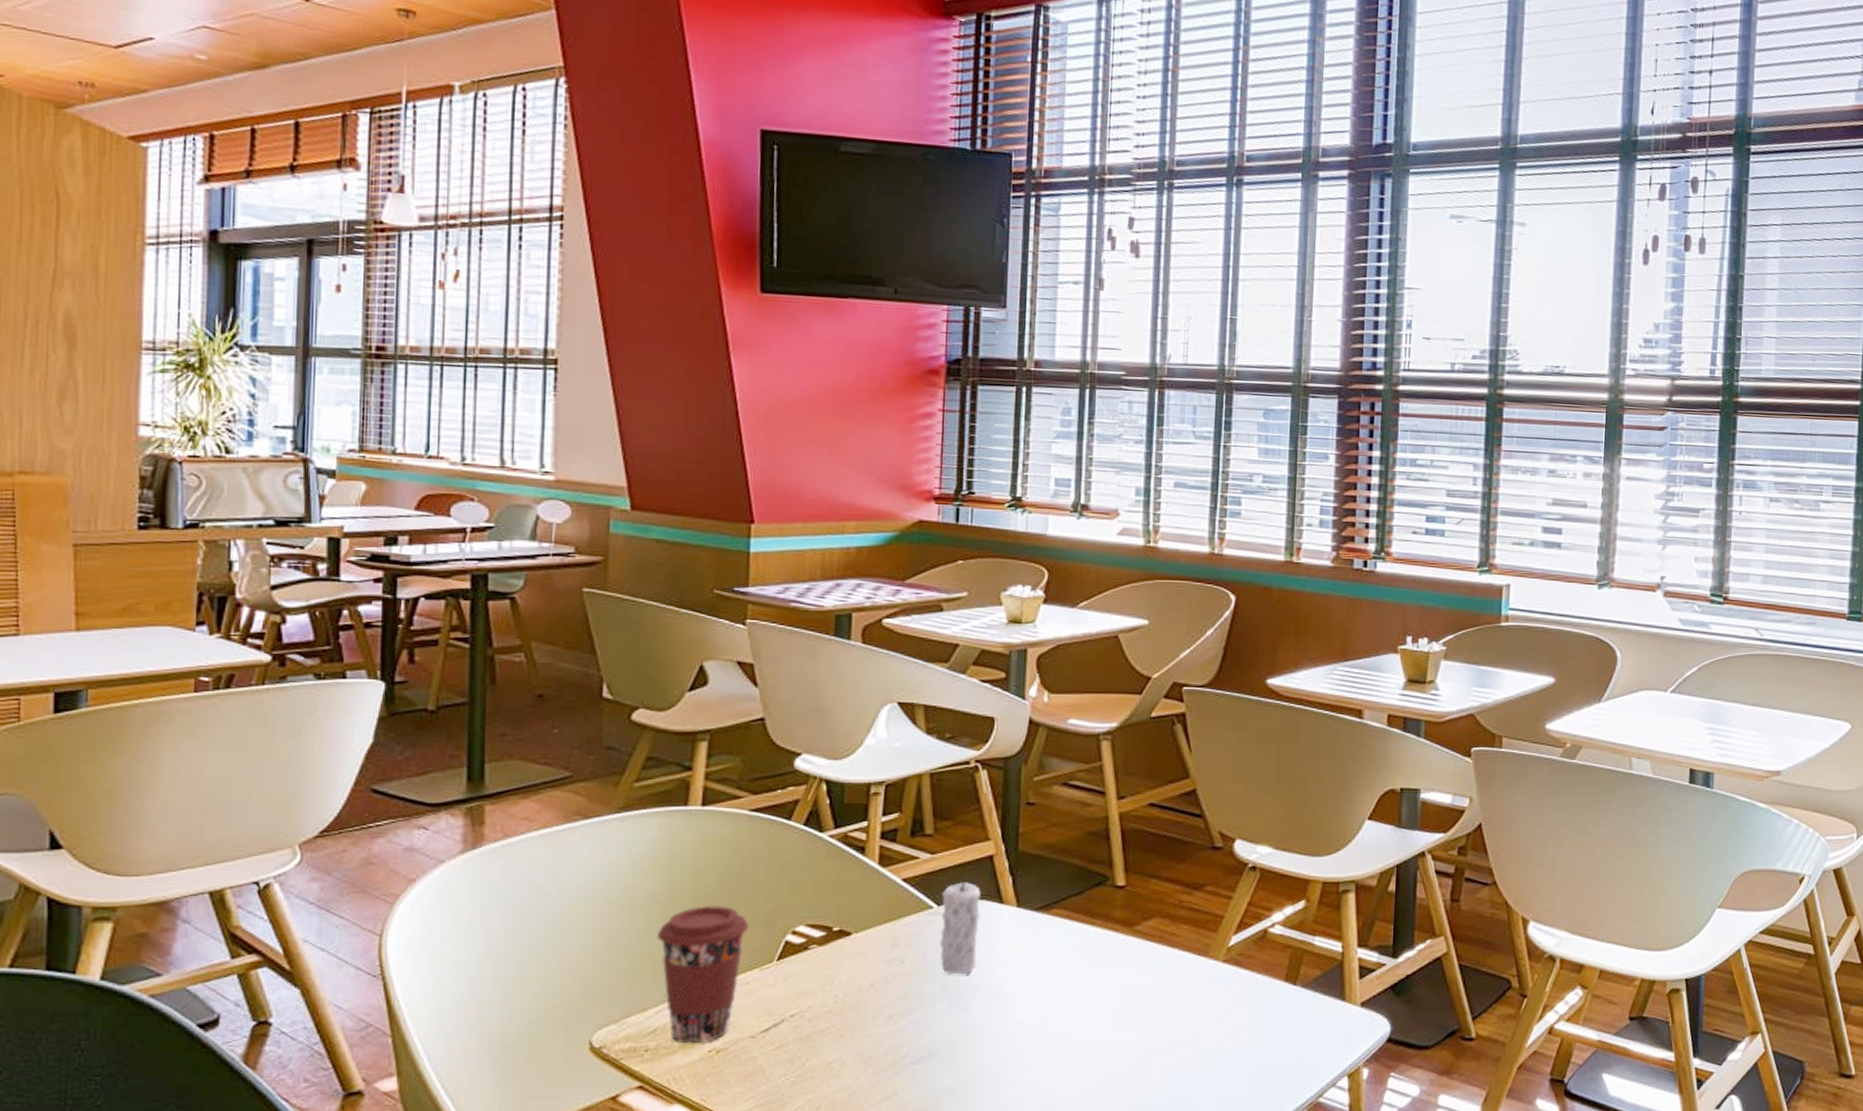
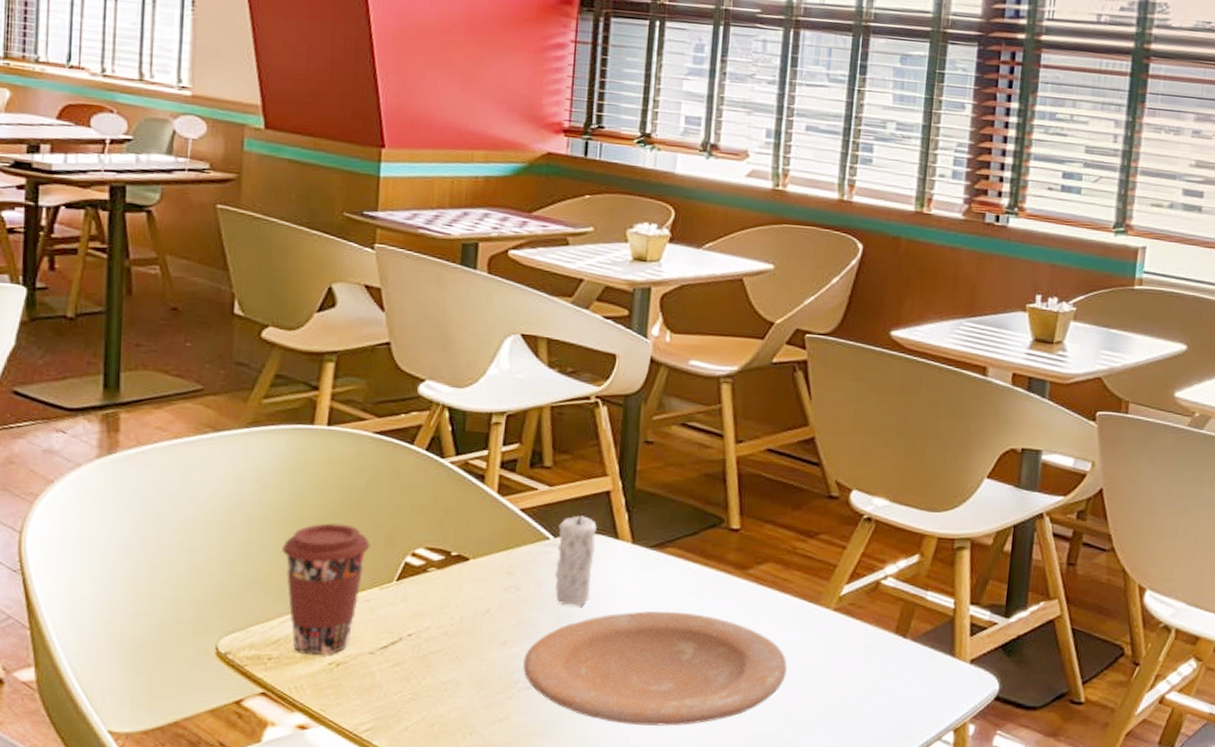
plate: none [910,973,1178,1093] -> present [523,610,787,726]

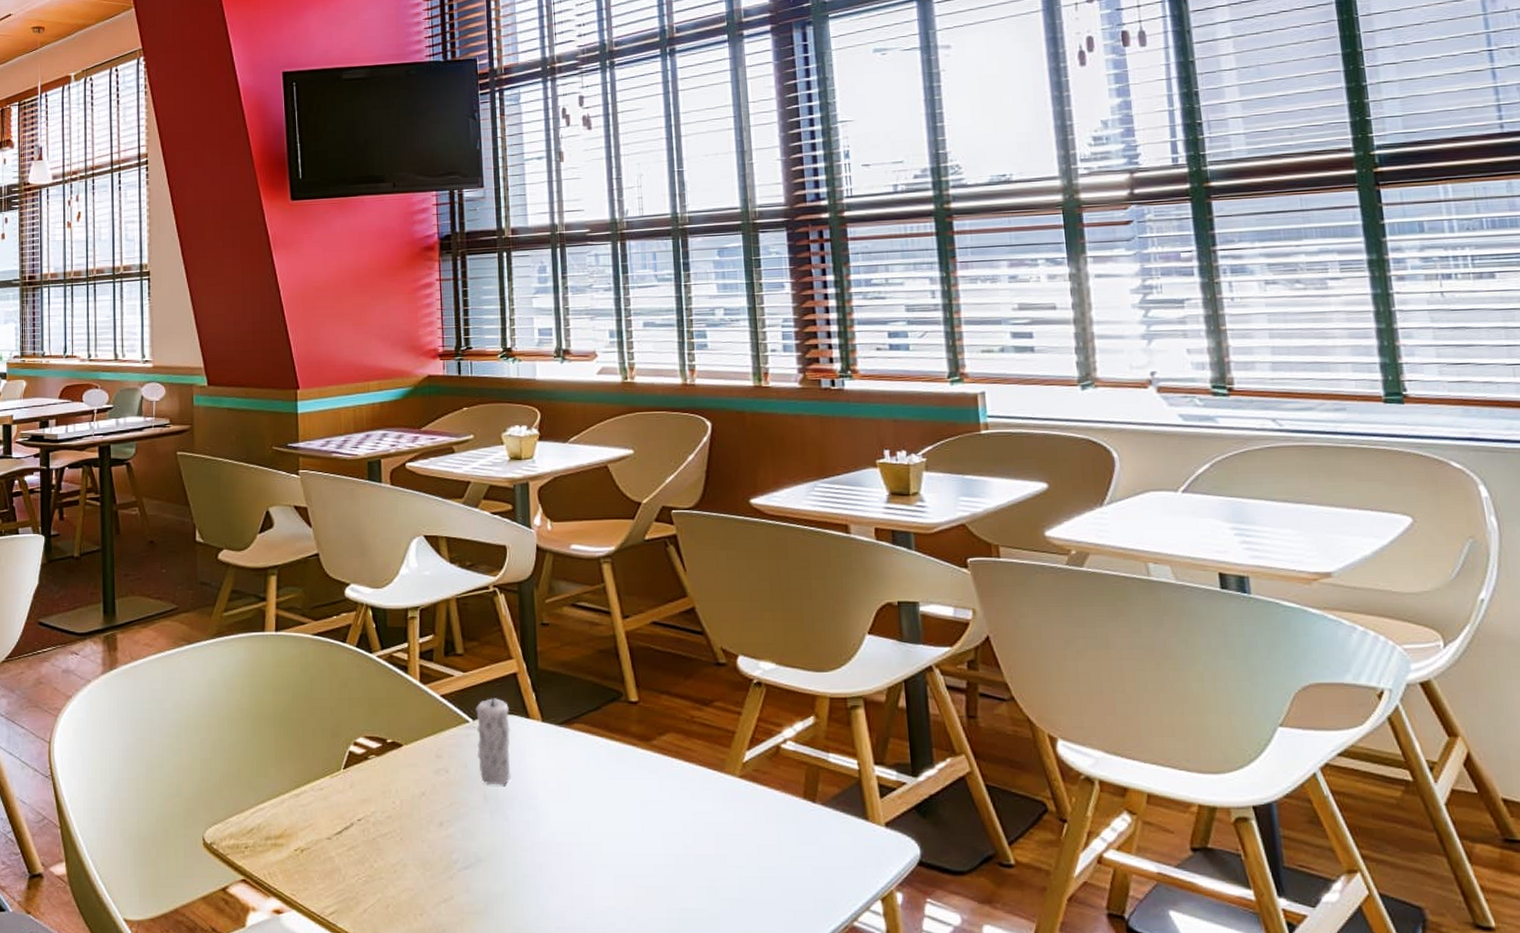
coffee cup: present [282,523,370,656] -> none [249,719,319,843]
plate: present [523,610,787,726] -> none [460,786,703,902]

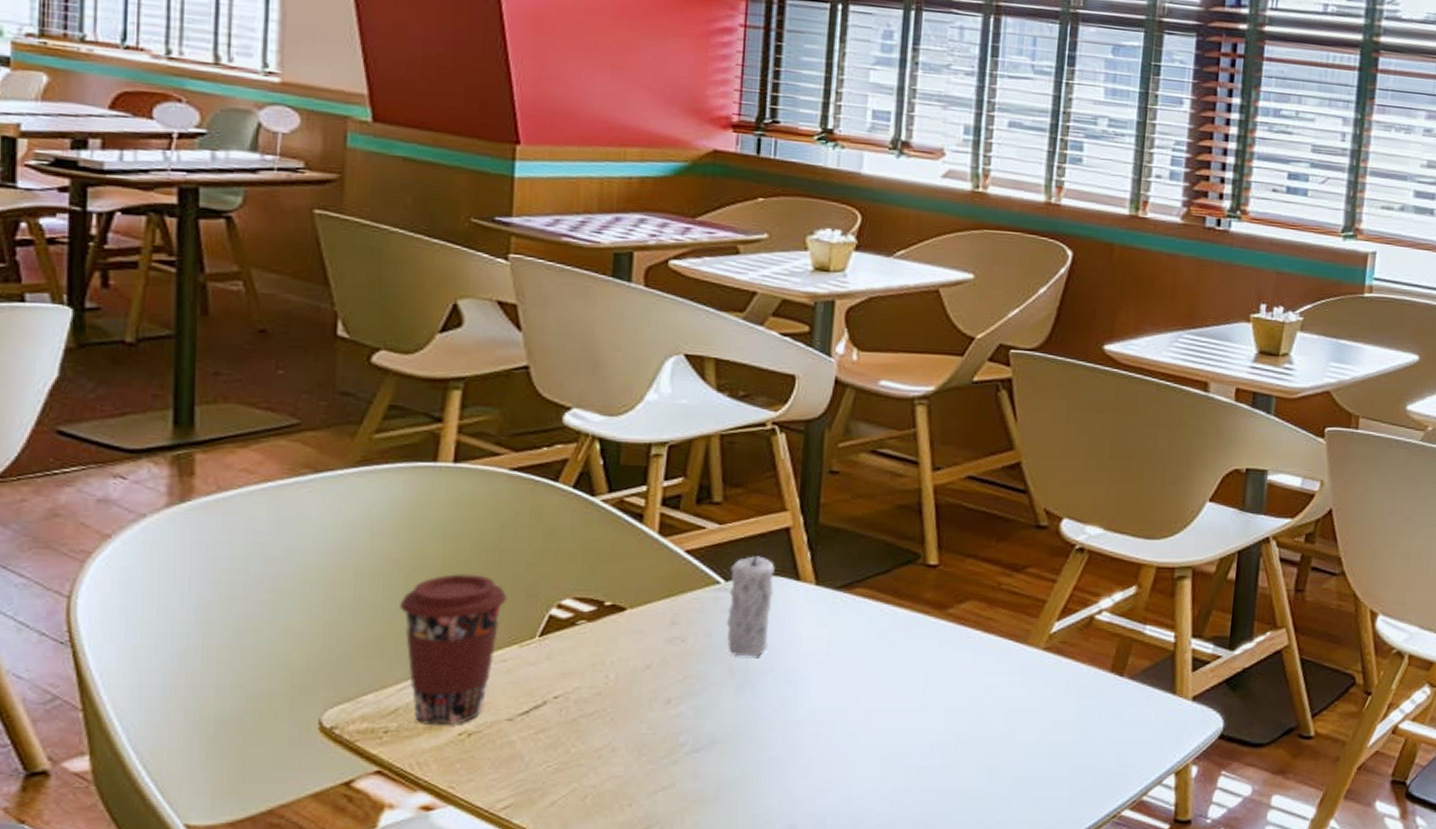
coffee cup: none [249,719,319,843] -> present [400,574,507,726]

